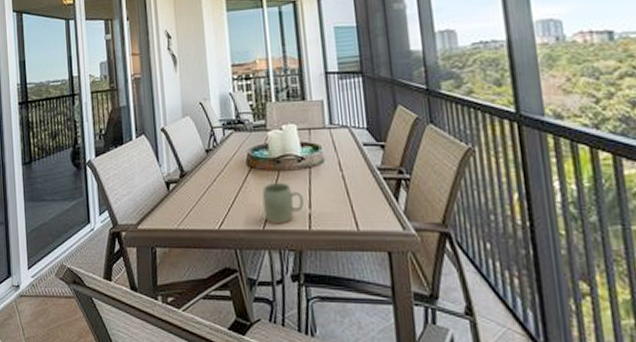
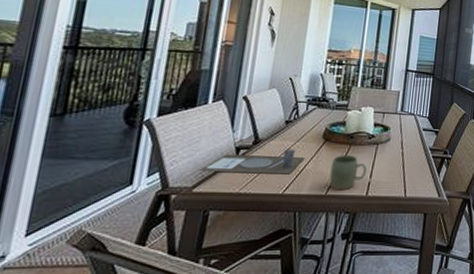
place setting: none [139,180,234,209] -> present [198,149,305,175]

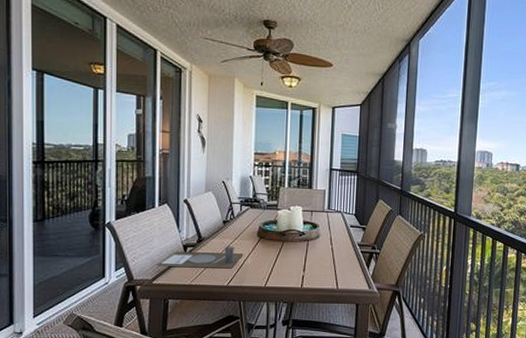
mug: present [329,155,367,191] -> none [266,251,301,283]

